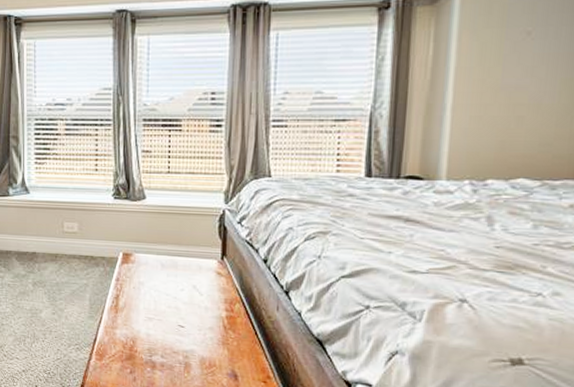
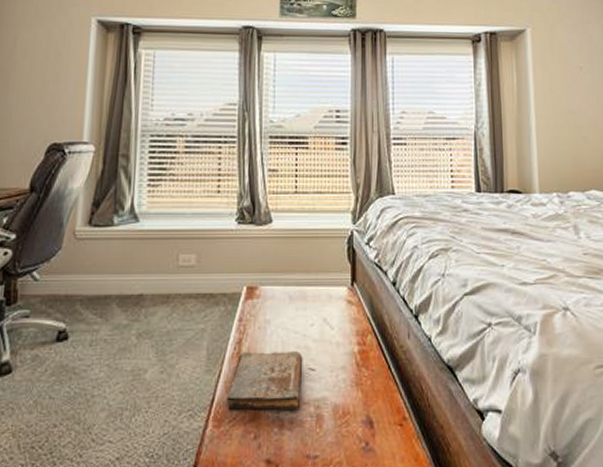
book: none [106,306,173,357] -> present [226,351,303,411]

